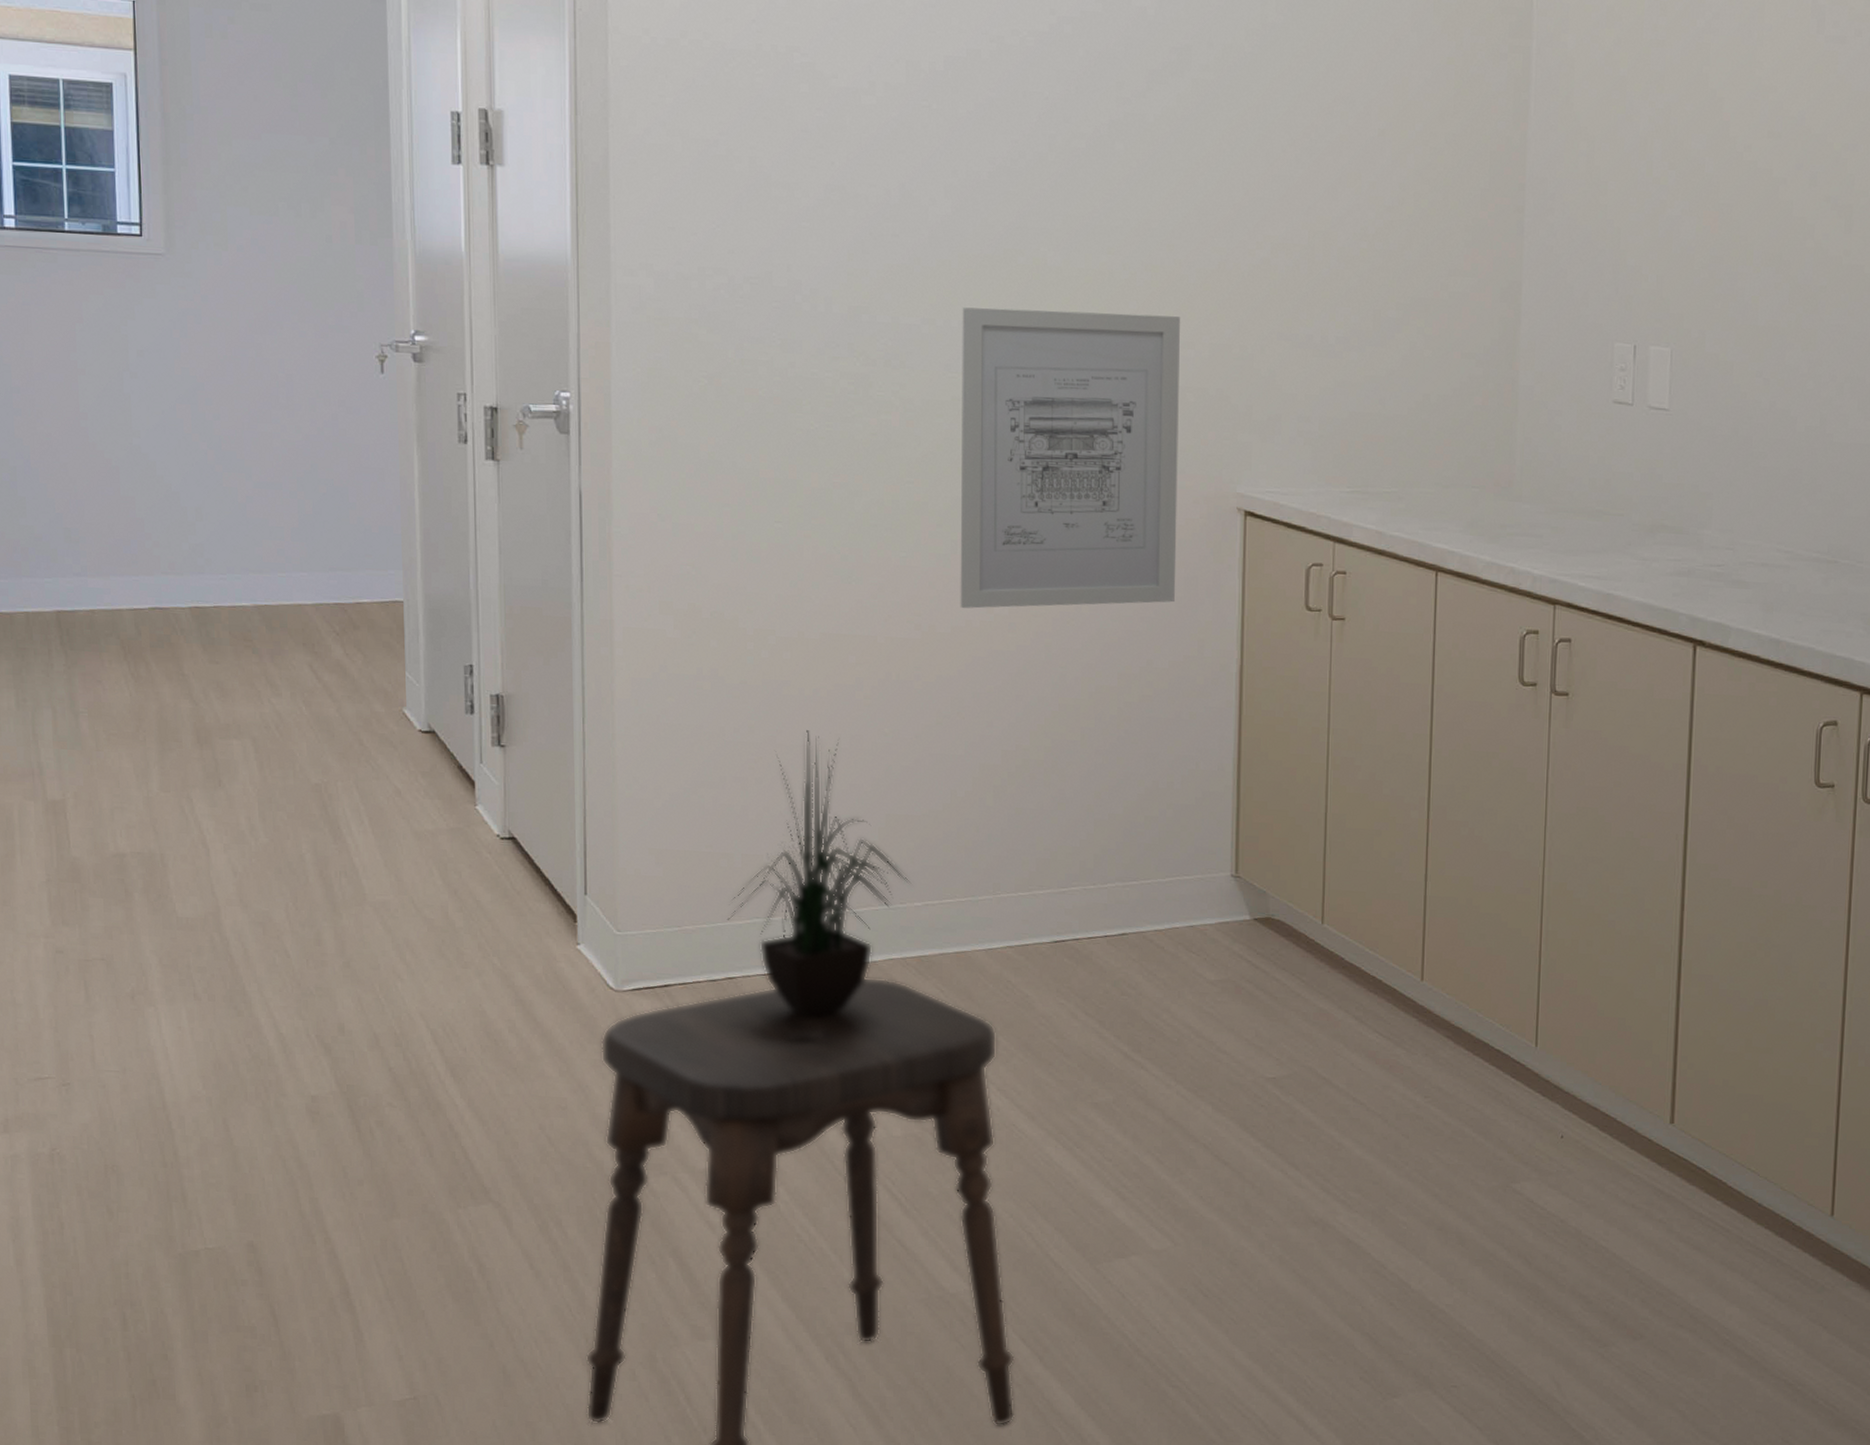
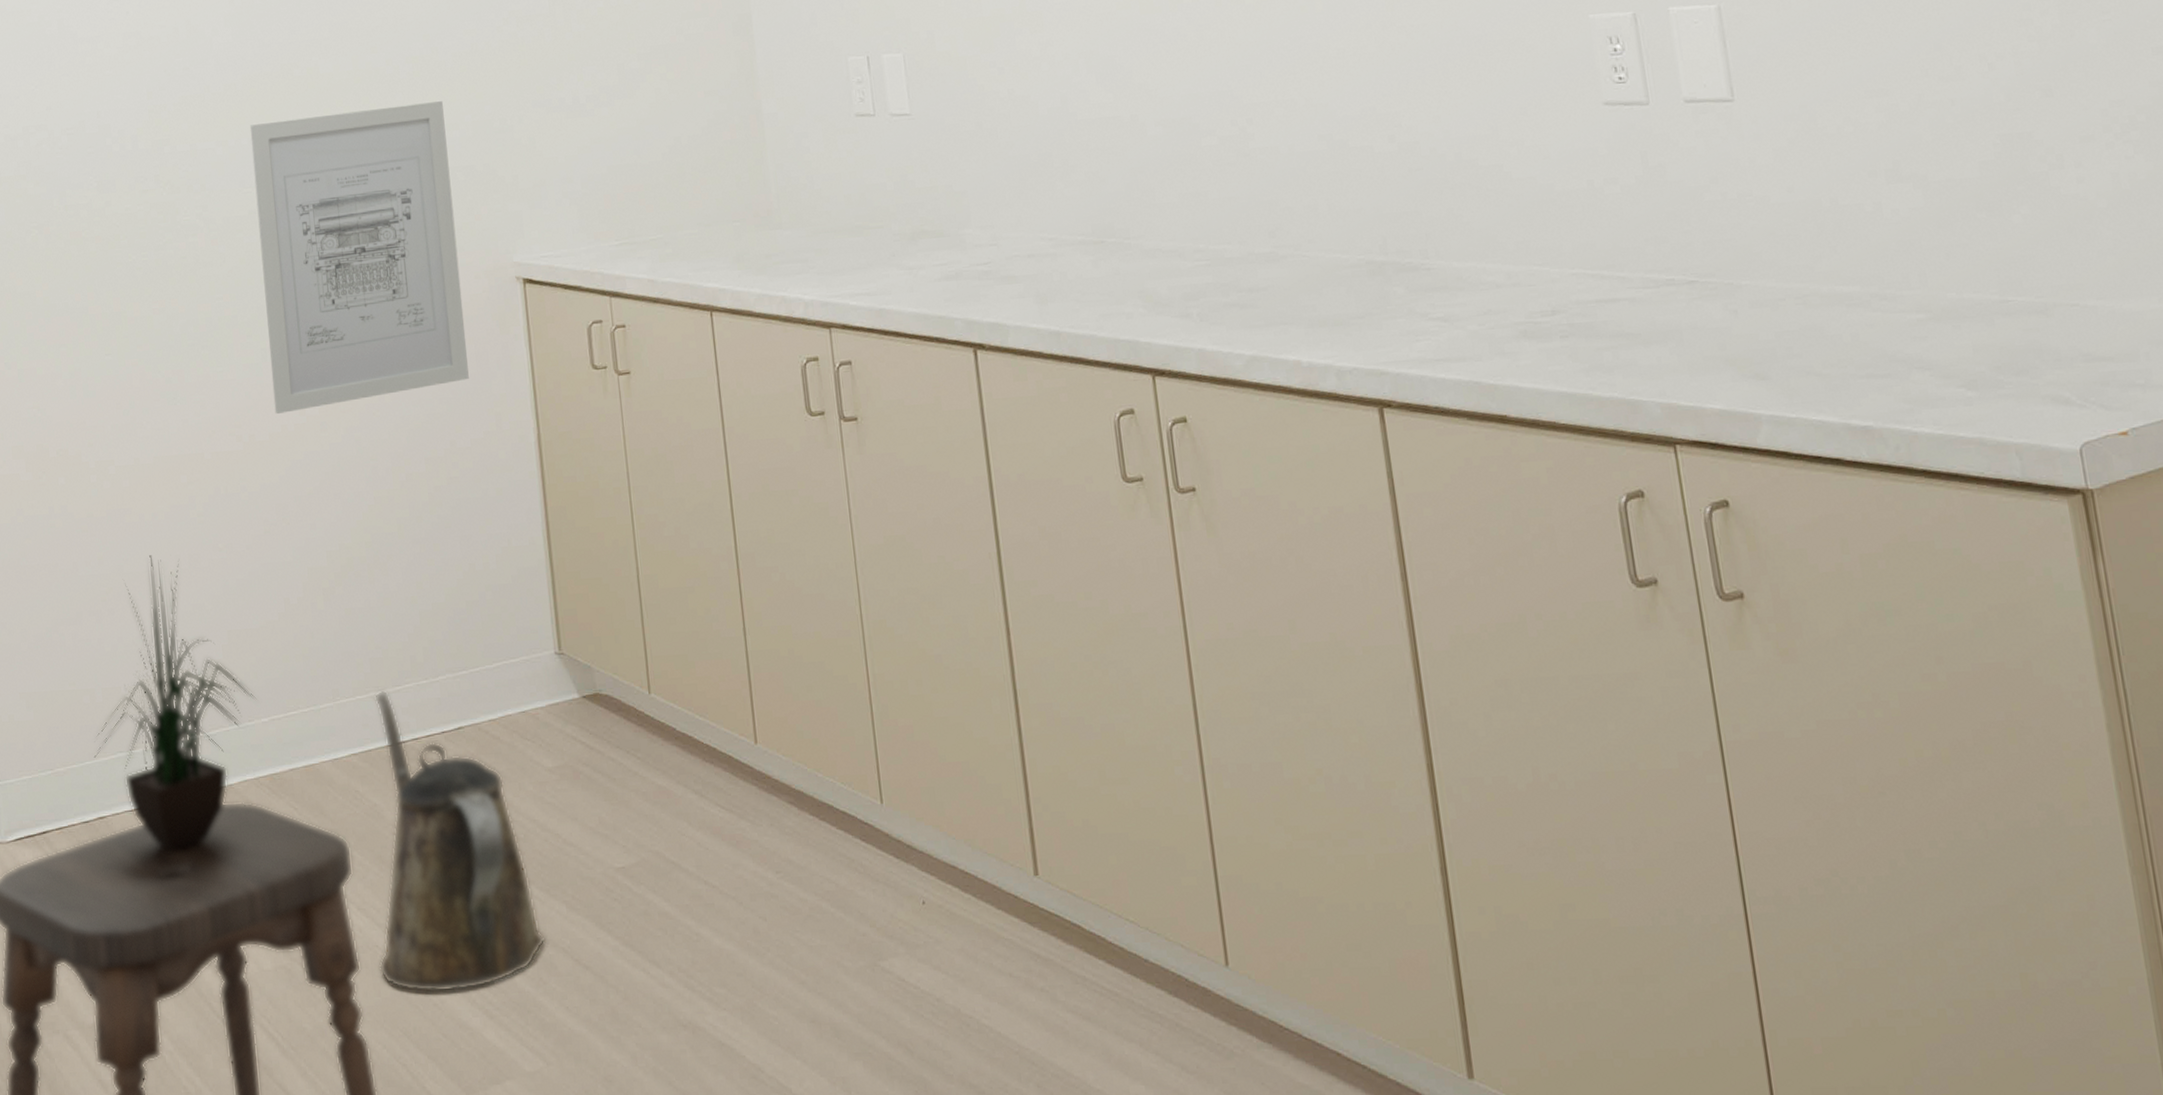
watering can: none [1013,889,1187,1173] -> present [374,690,546,993]

